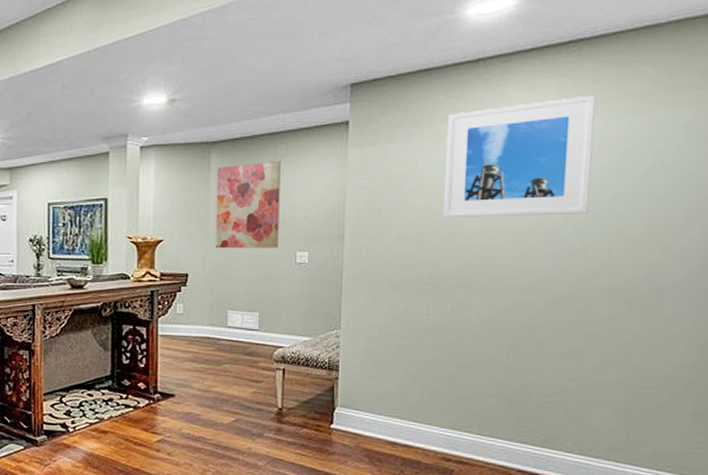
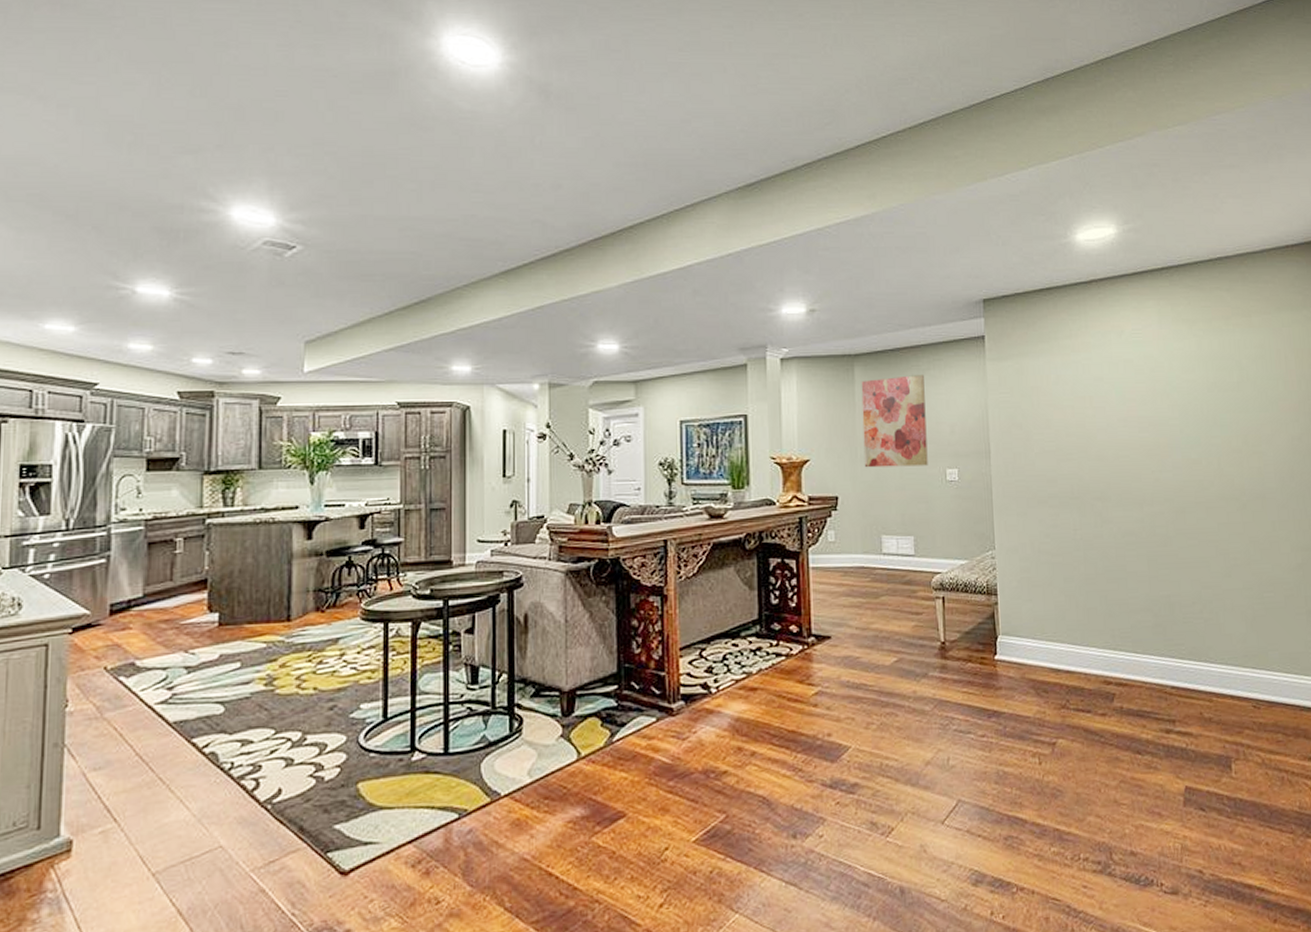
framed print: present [442,94,596,218] -> none [1071,316,1197,432]

